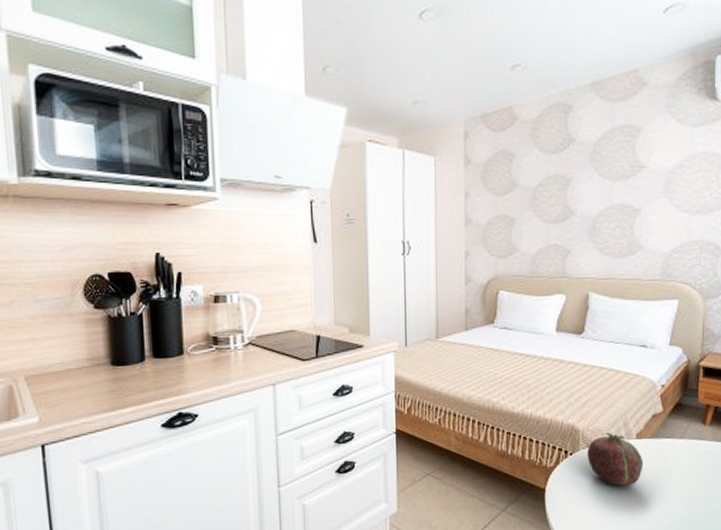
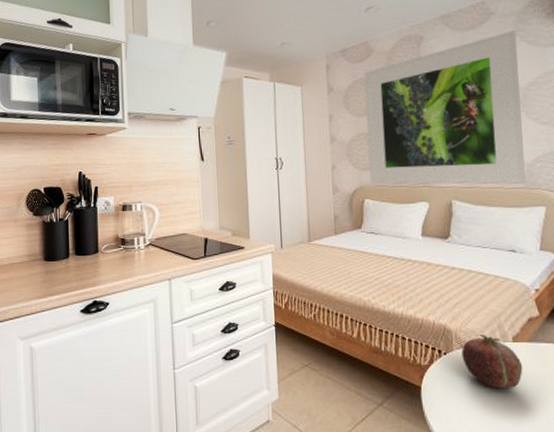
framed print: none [506,106,667,276] -> present [364,30,526,185]

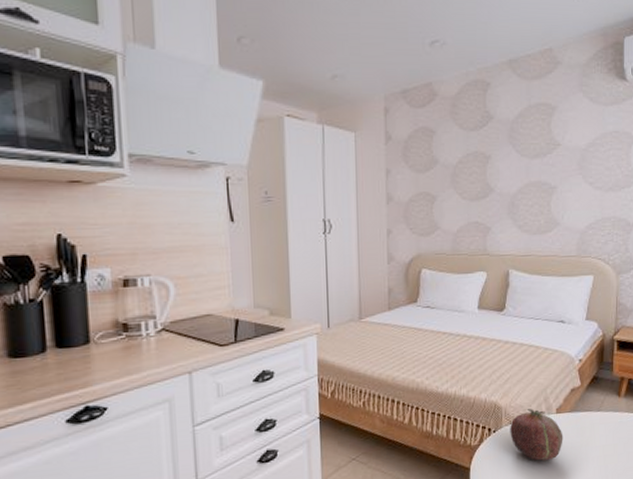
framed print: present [364,30,526,185] -> none [426,85,580,253]

